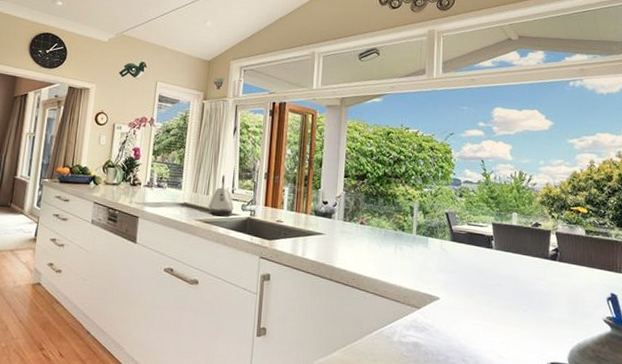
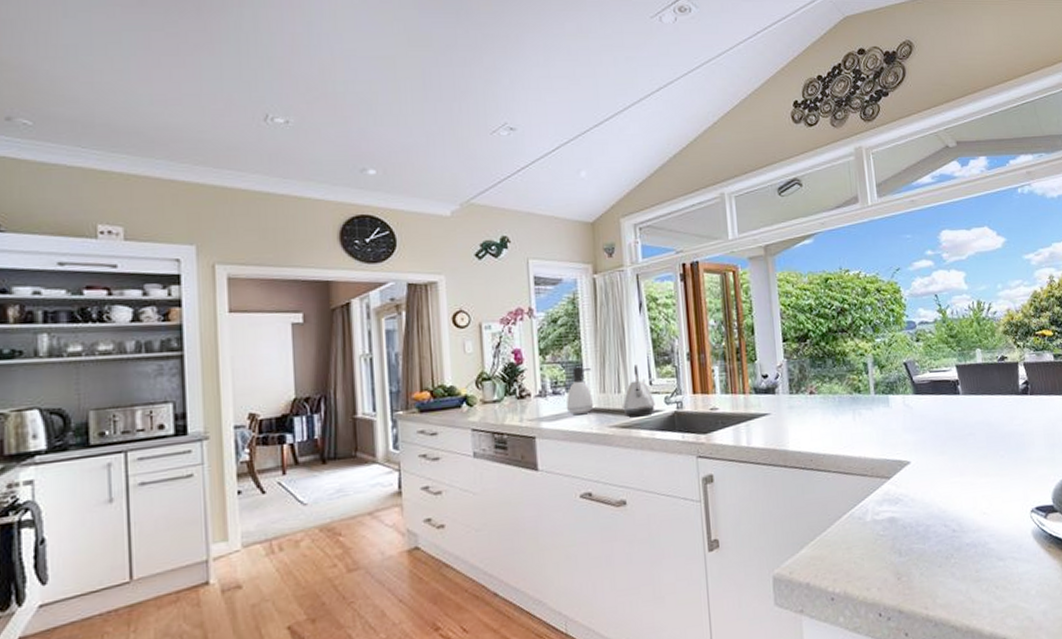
soap dispenser: none [166,169,190,207] -> present [566,368,593,415]

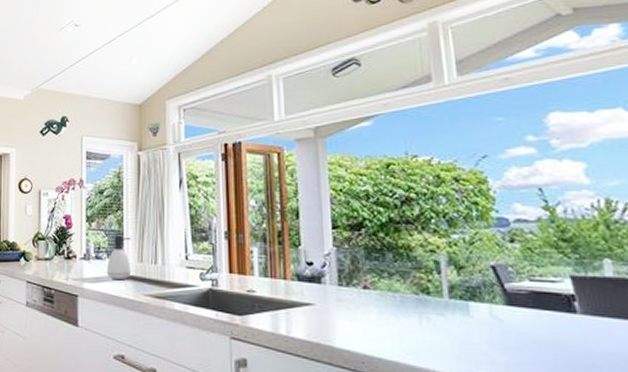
kettle: present [622,364,655,418] -> none [158,238,190,290]

